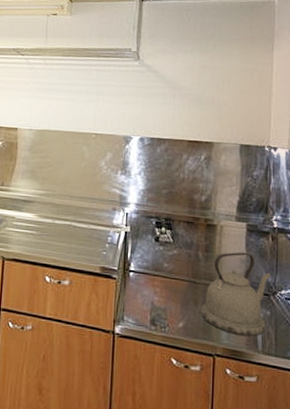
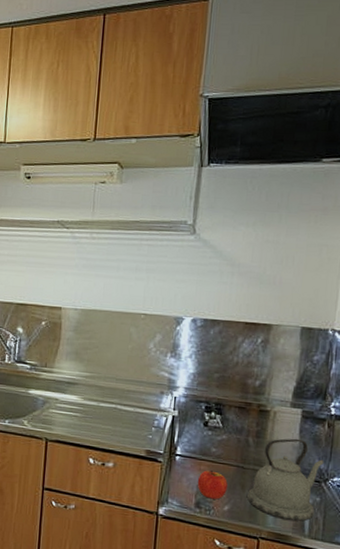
apple: none [151,286,181,316] -> present [197,470,228,500]

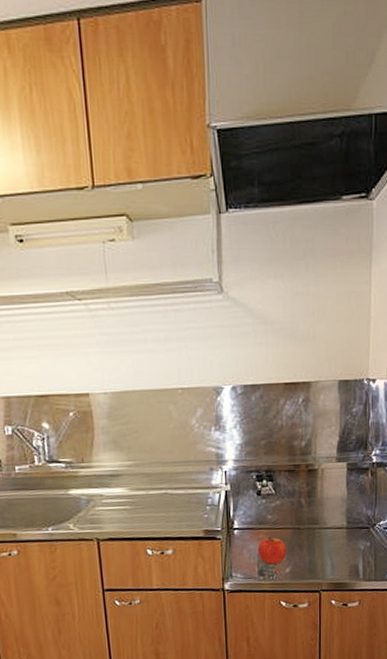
kettle: present [247,438,324,522] -> none [306,491,371,569]

